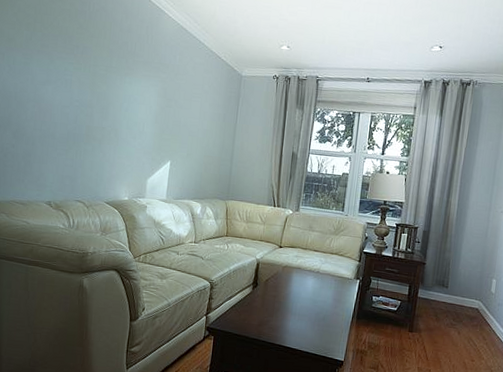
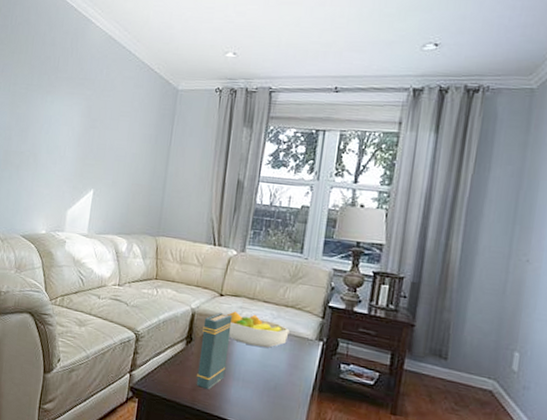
book: none [261,261,290,325] -> present [196,313,233,390]
fruit bowl: none [285,259,334,287] -> present [226,311,290,348]

